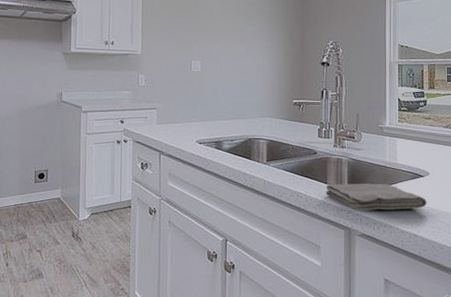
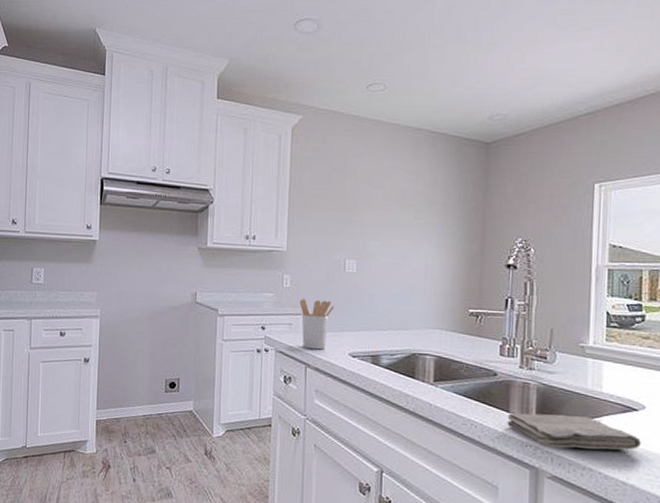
utensil holder: none [153,94,183,139] -> present [299,298,334,350]

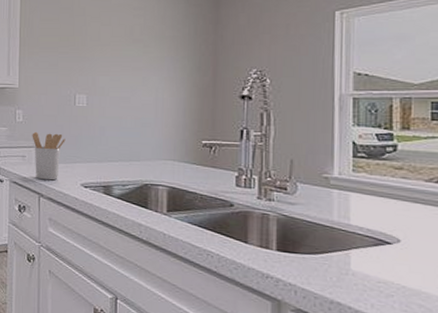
washcloth: present [507,413,641,450] -> none [245,244,396,285]

